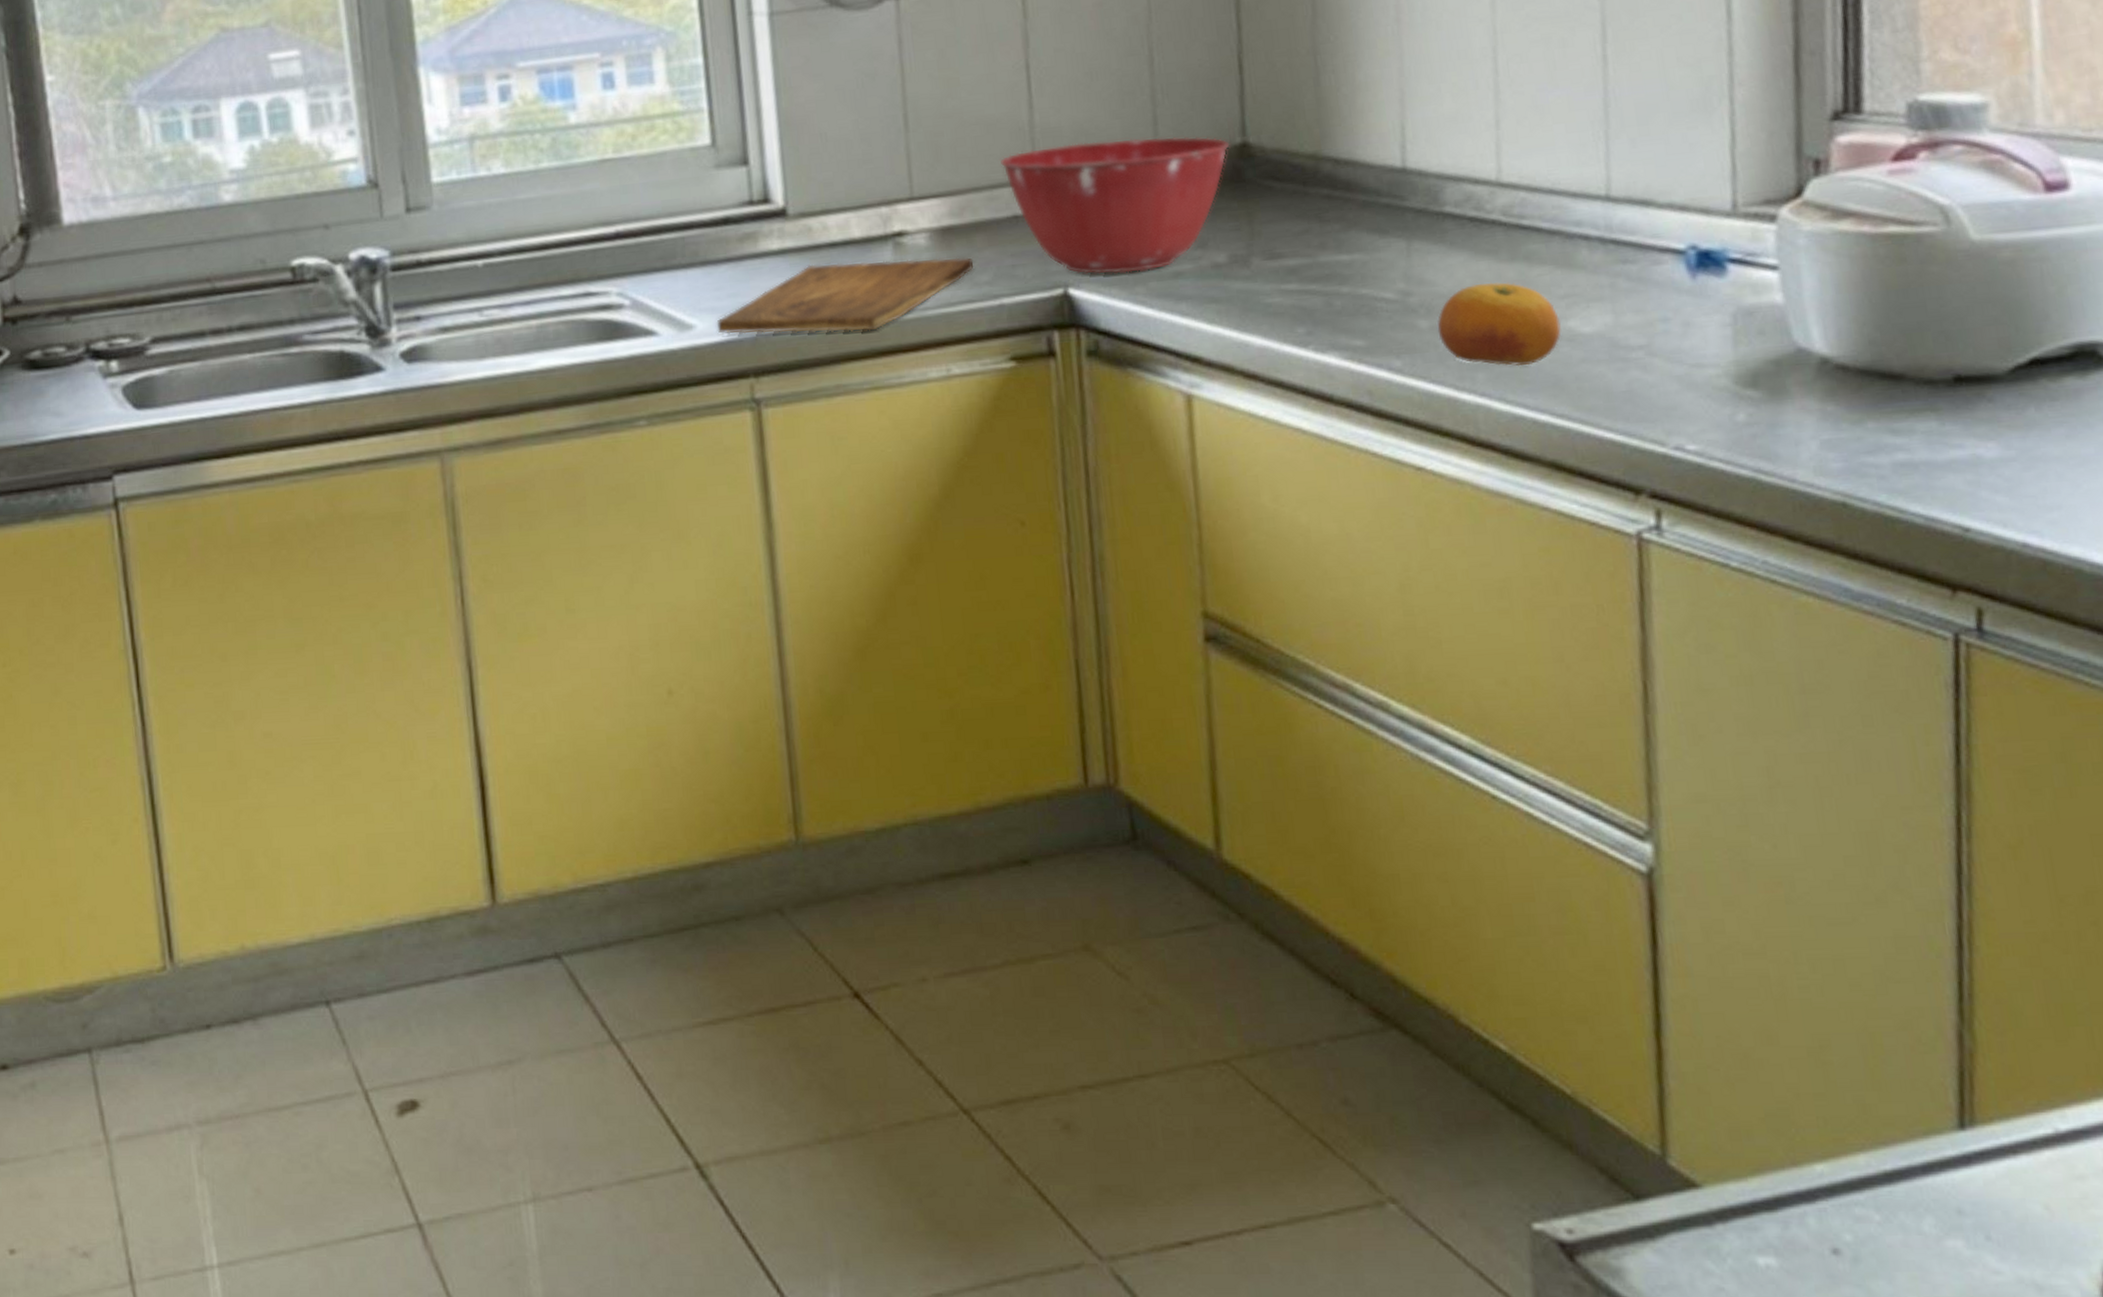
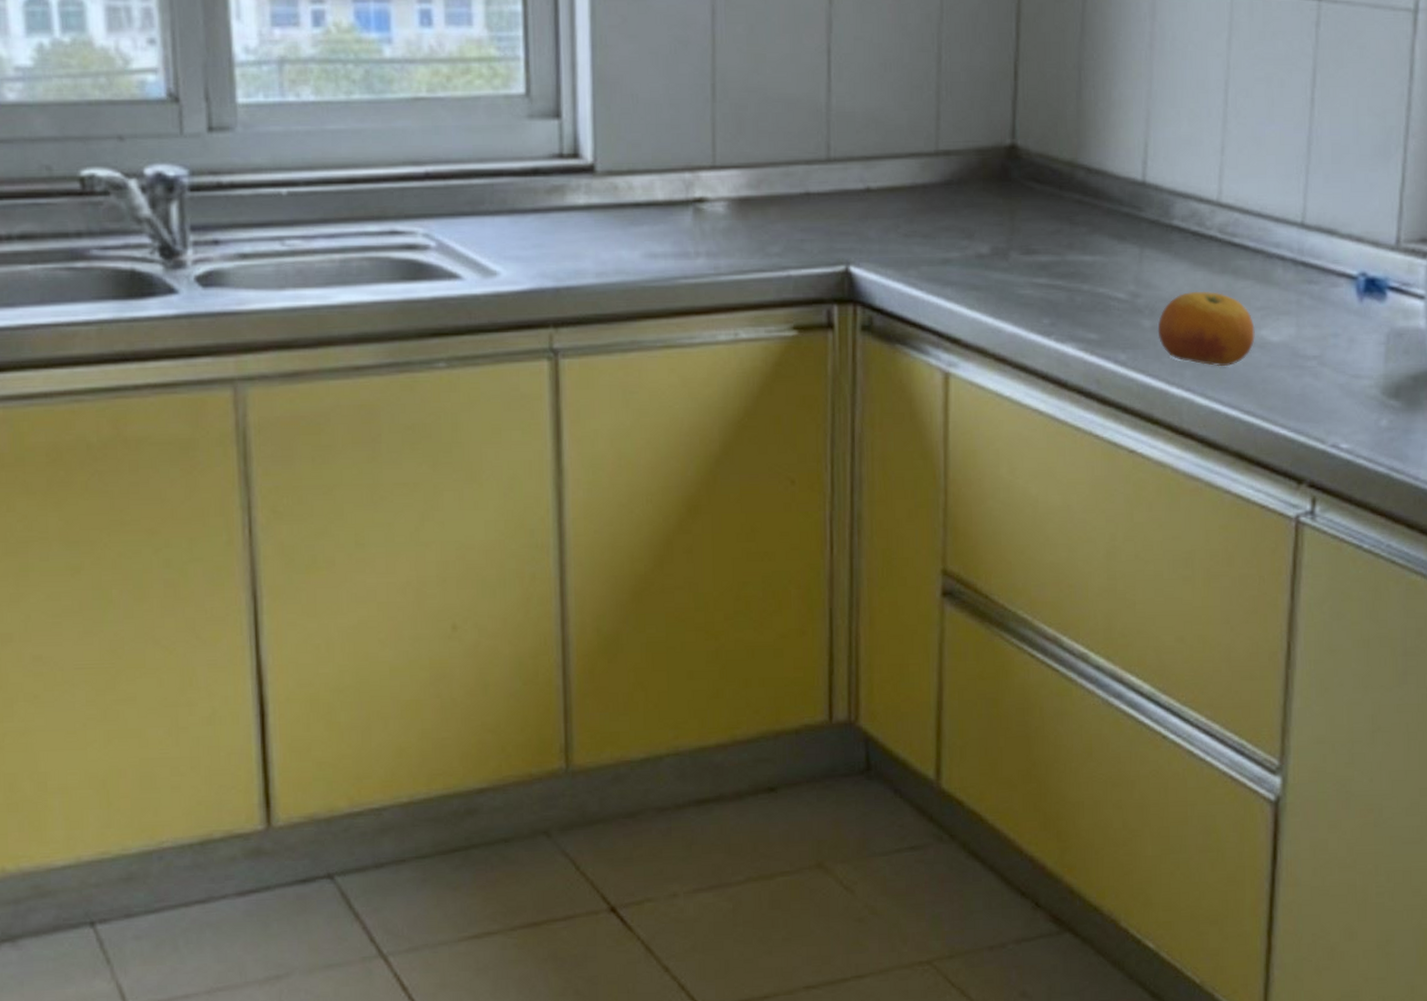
cutting board: present [716,257,974,334] -> none [520,222,767,291]
mixing bowl: present [999,136,1230,275] -> none [797,129,1001,256]

